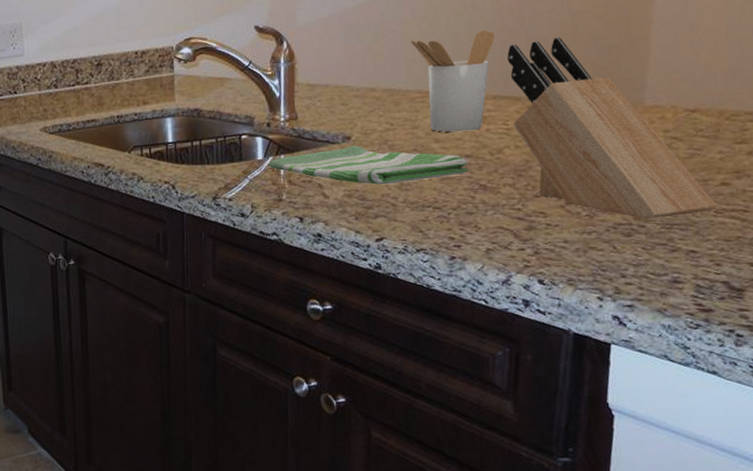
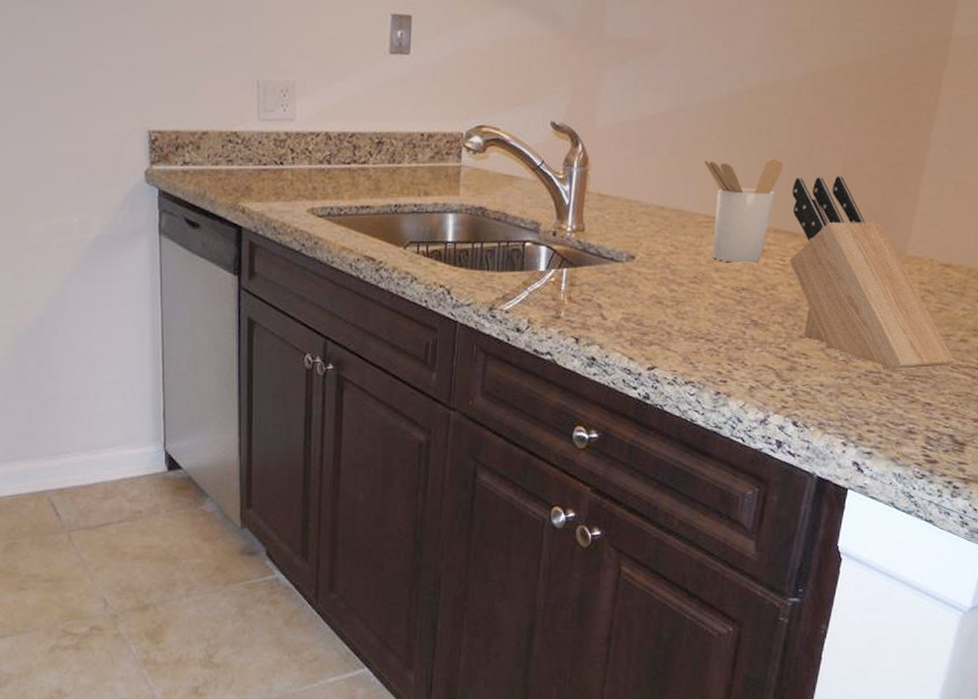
dish towel: present [268,145,469,185] -> none [549,266,743,311]

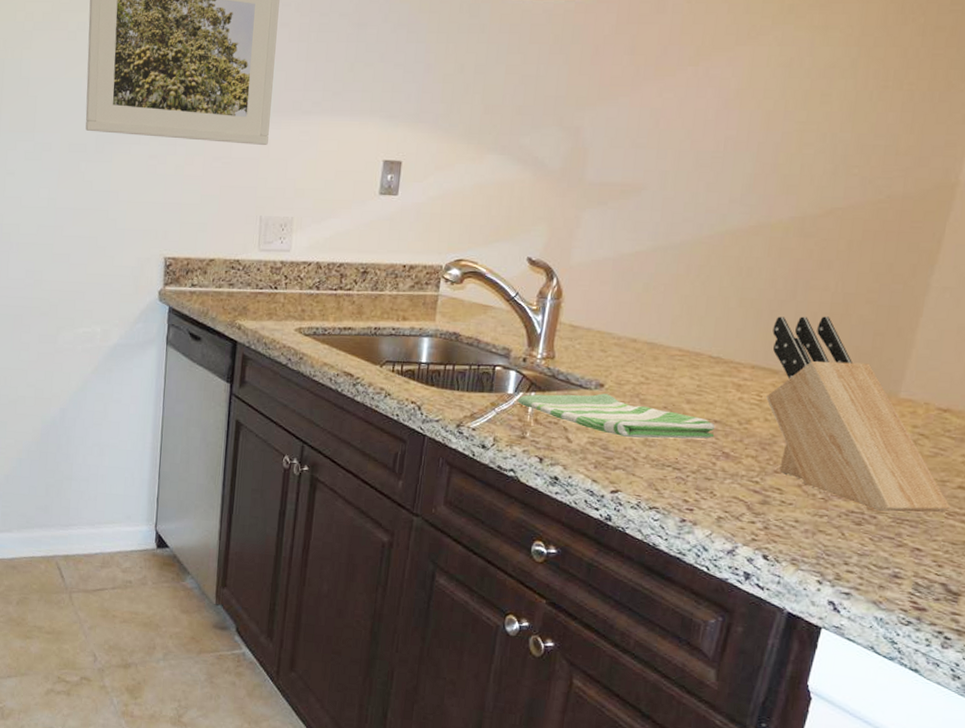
dish towel: none [549,266,743,311] -> present [517,393,715,439]
utensil holder: present [704,158,784,263] -> none [680,296,765,397]

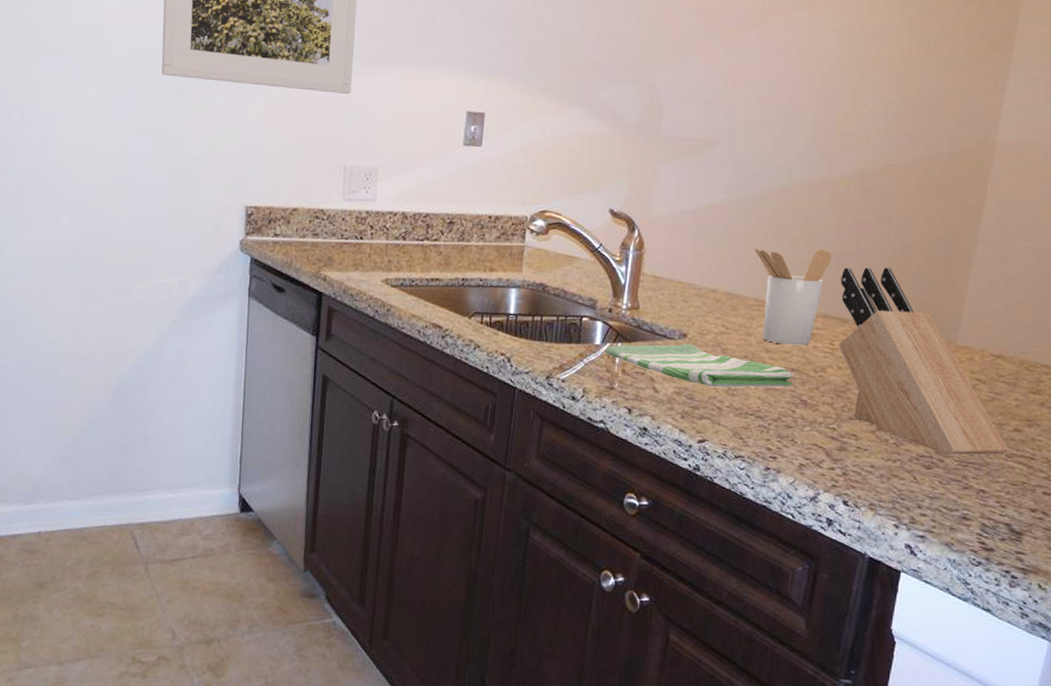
utensil holder: none [680,296,765,397] -> present [755,247,832,346]

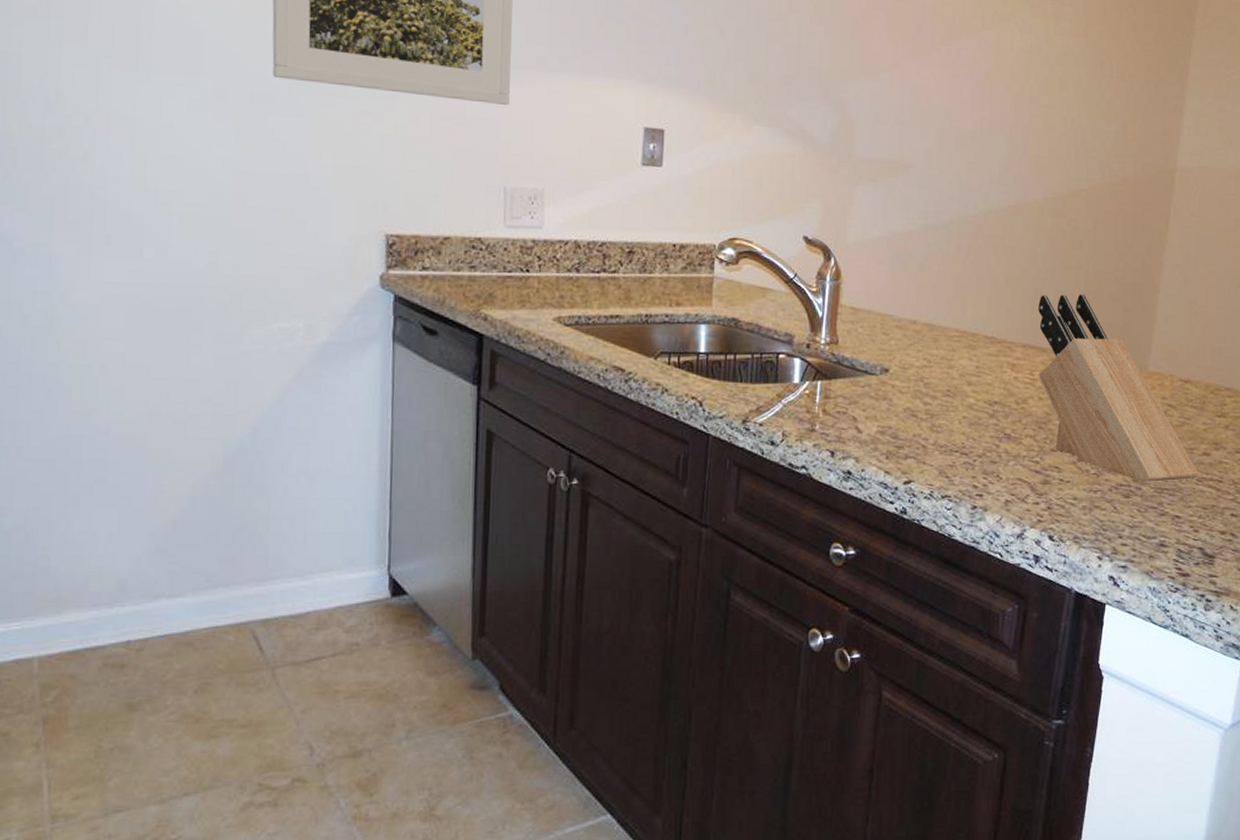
dish towel: present [604,343,793,388] -> none [803,379,996,425]
utensil holder: present [755,247,832,346] -> none [953,275,1029,377]

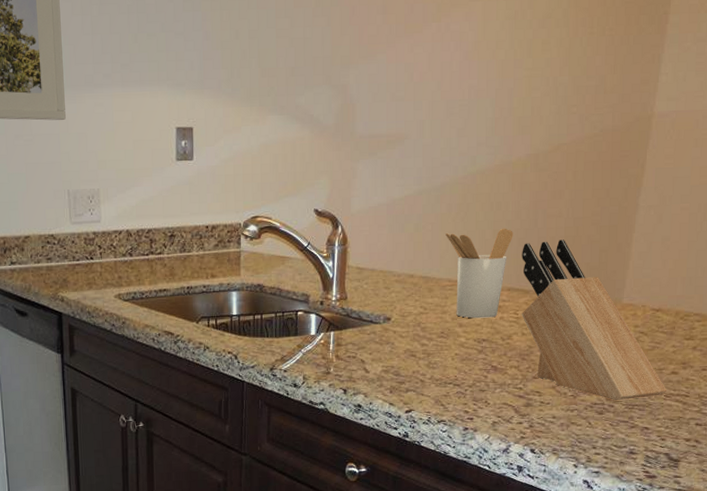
utensil holder: none [953,275,1029,377] -> present [446,228,513,319]

